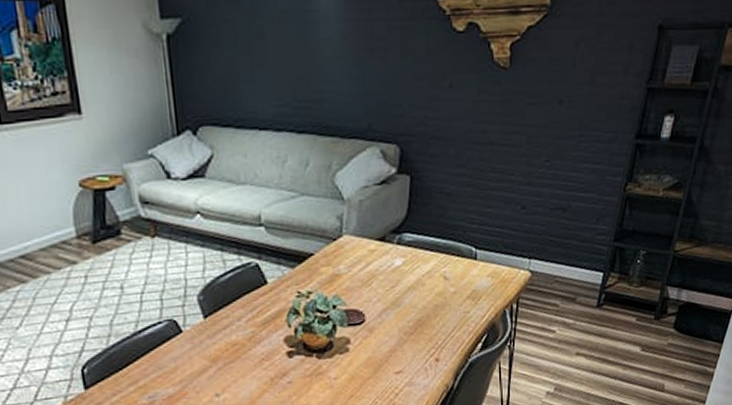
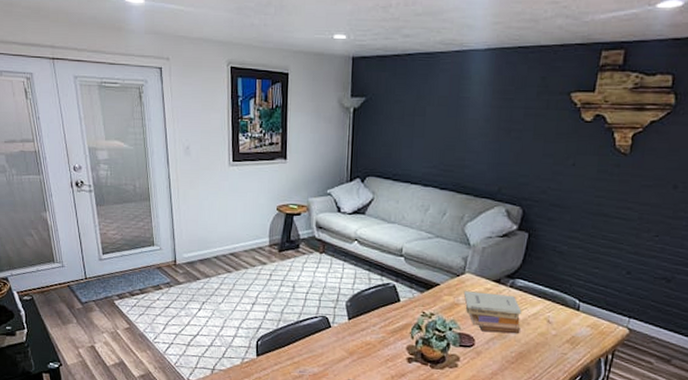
books: none [344,254,415,303] -> present [463,291,522,334]

